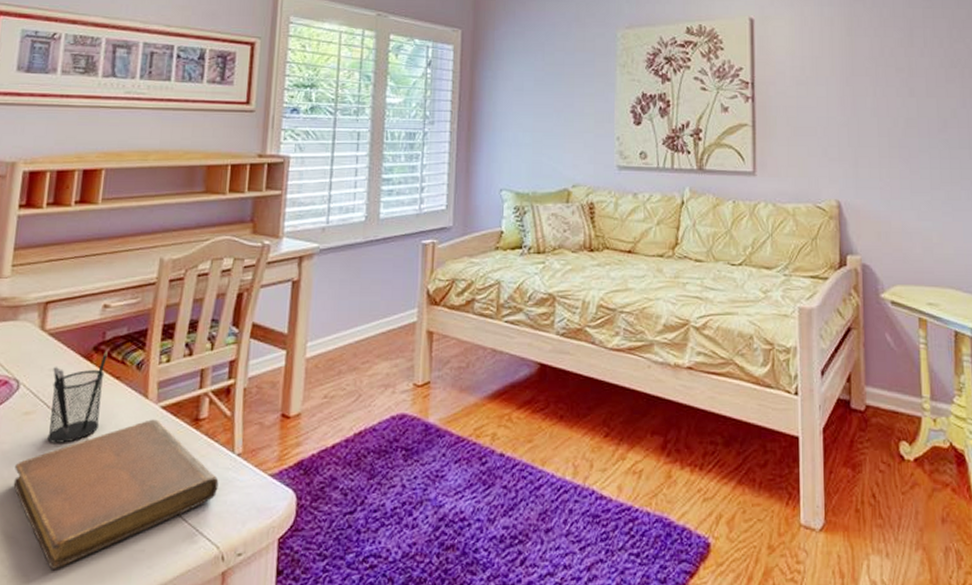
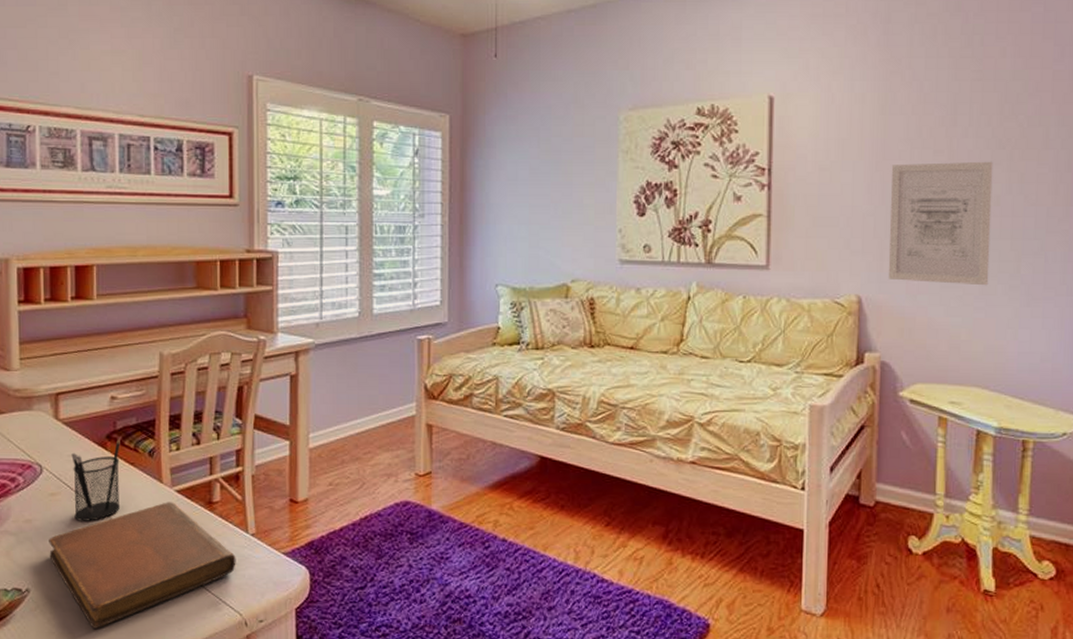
wall art: none [860,78,953,192] -> present [888,161,993,286]

